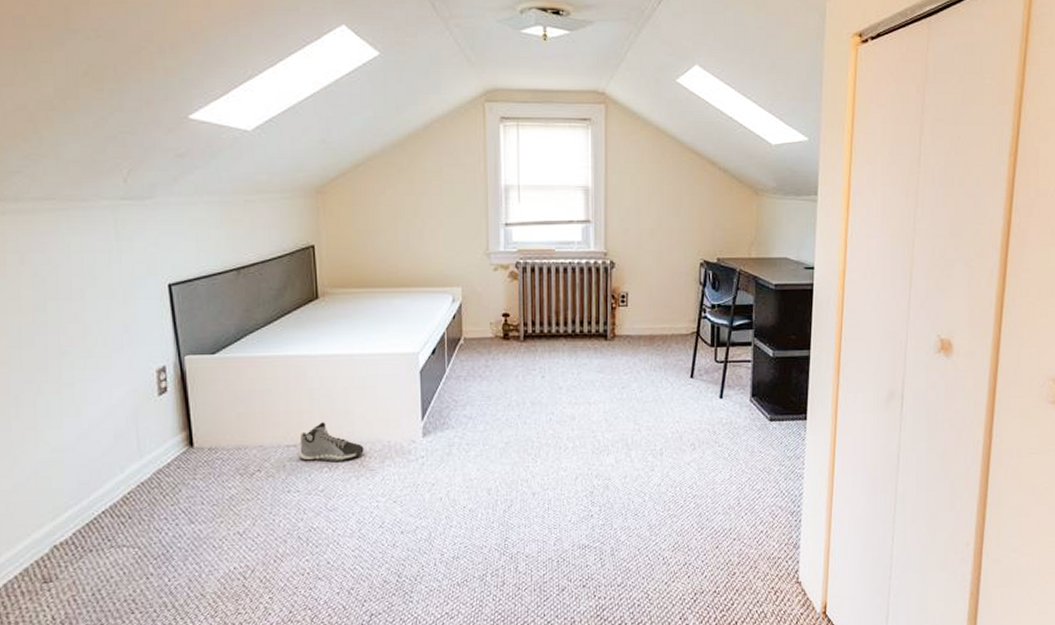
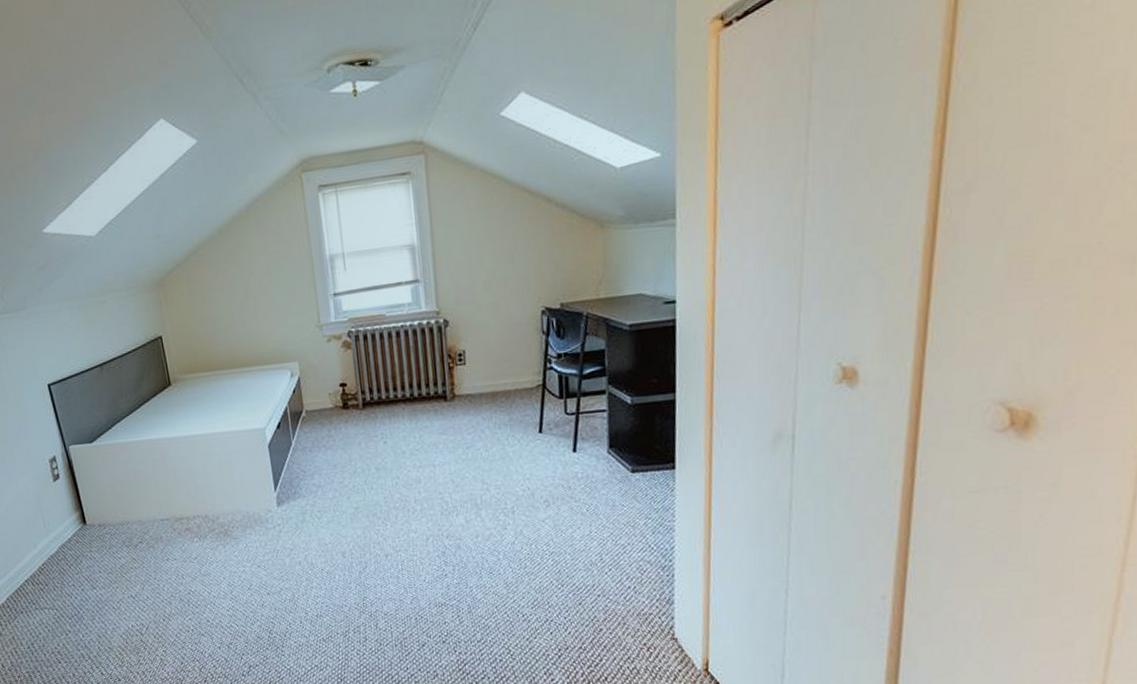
sneaker: present [298,422,364,461] -> none [171,497,227,533]

